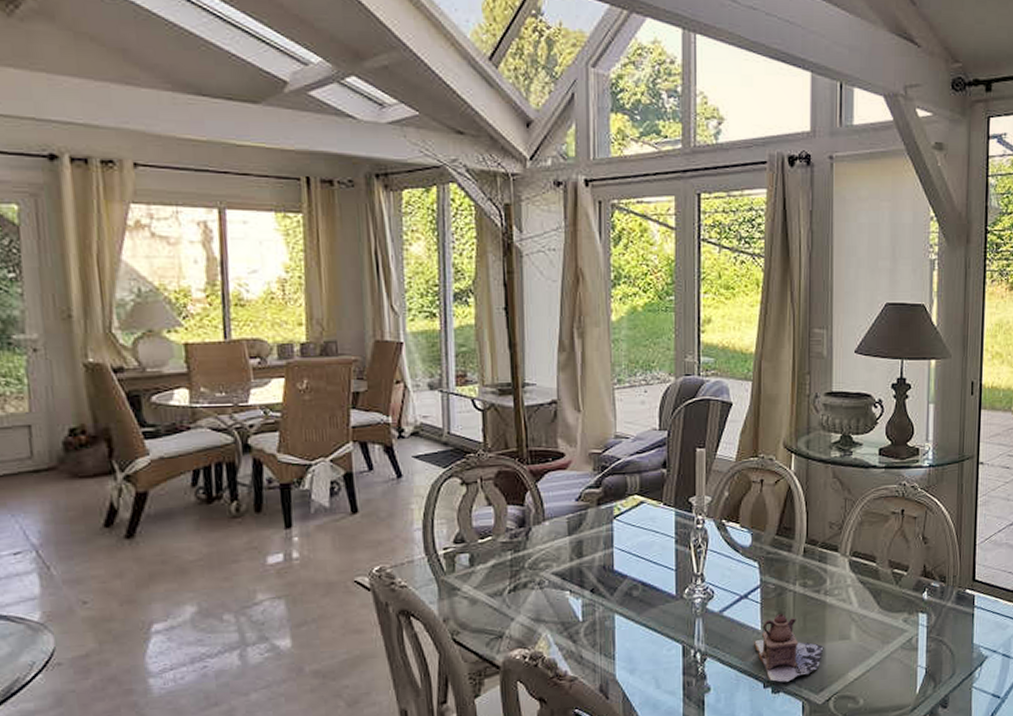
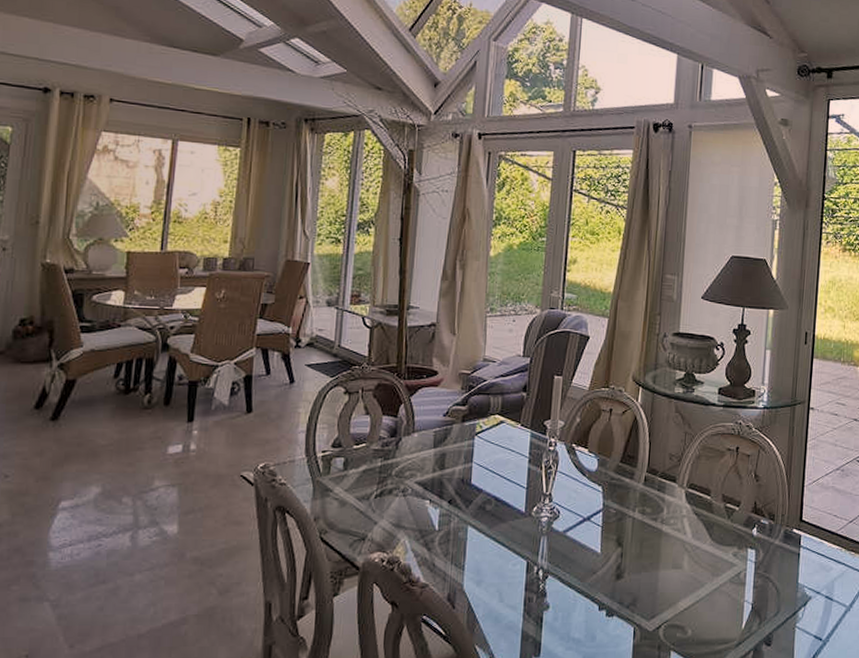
teapot: present [754,613,824,682] -> none [593,537,658,606]

